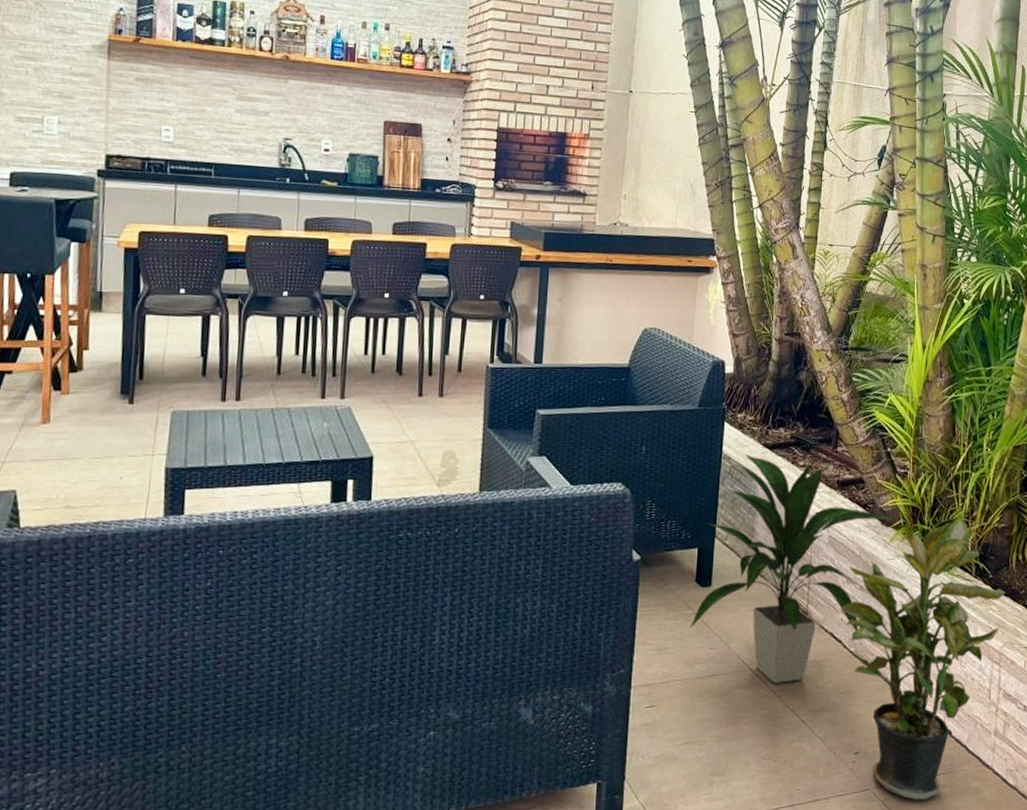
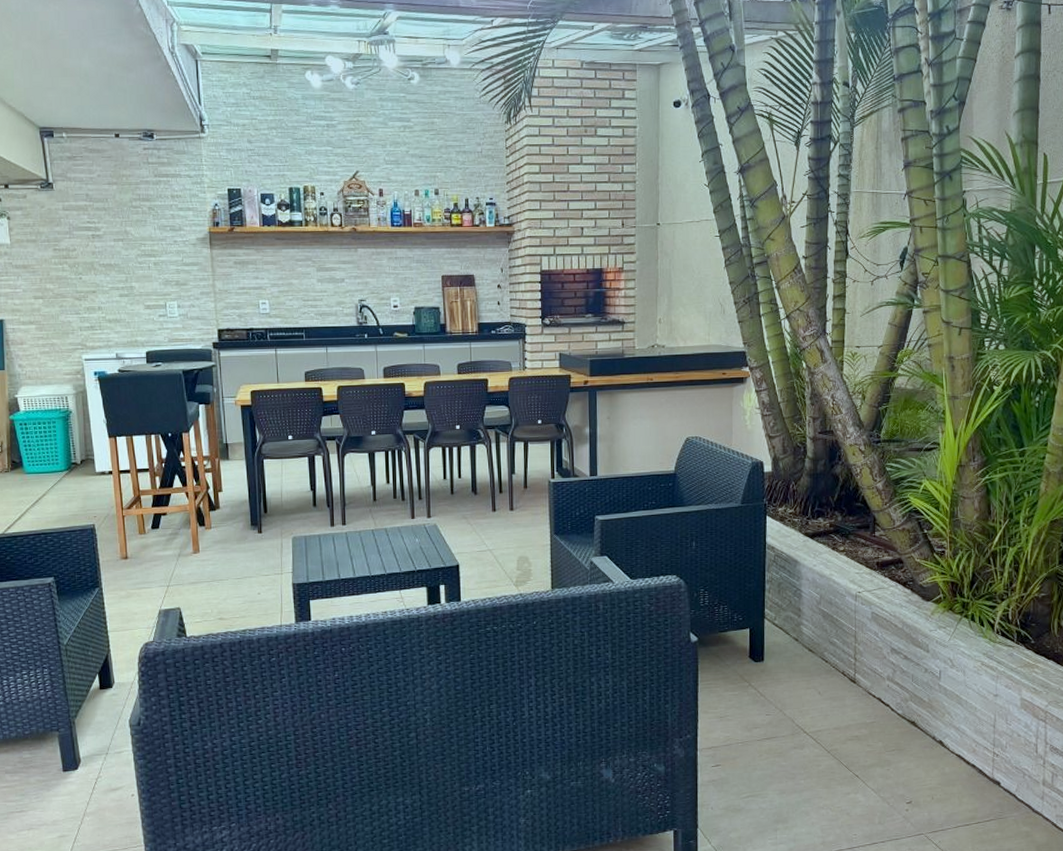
indoor plant: present [689,454,893,683] -> none [746,543,932,743]
potted plant: present [841,517,1006,801] -> none [887,589,1049,844]

